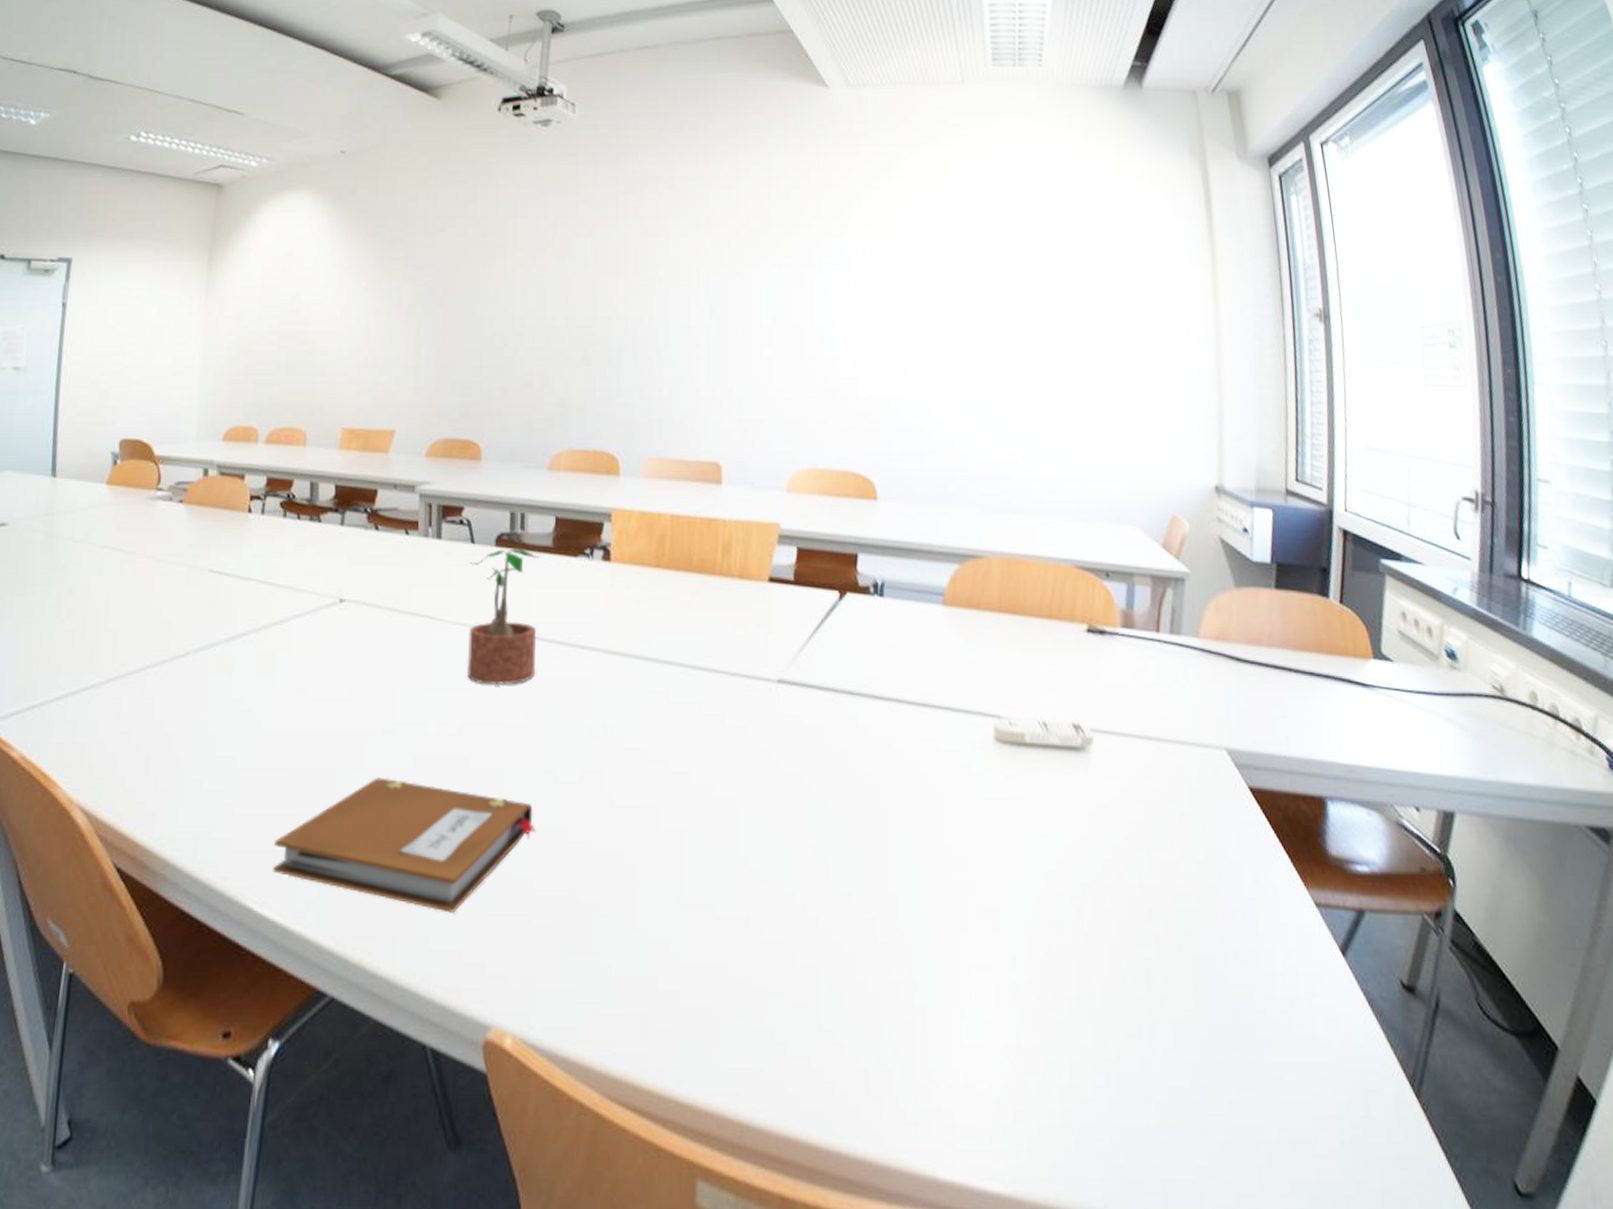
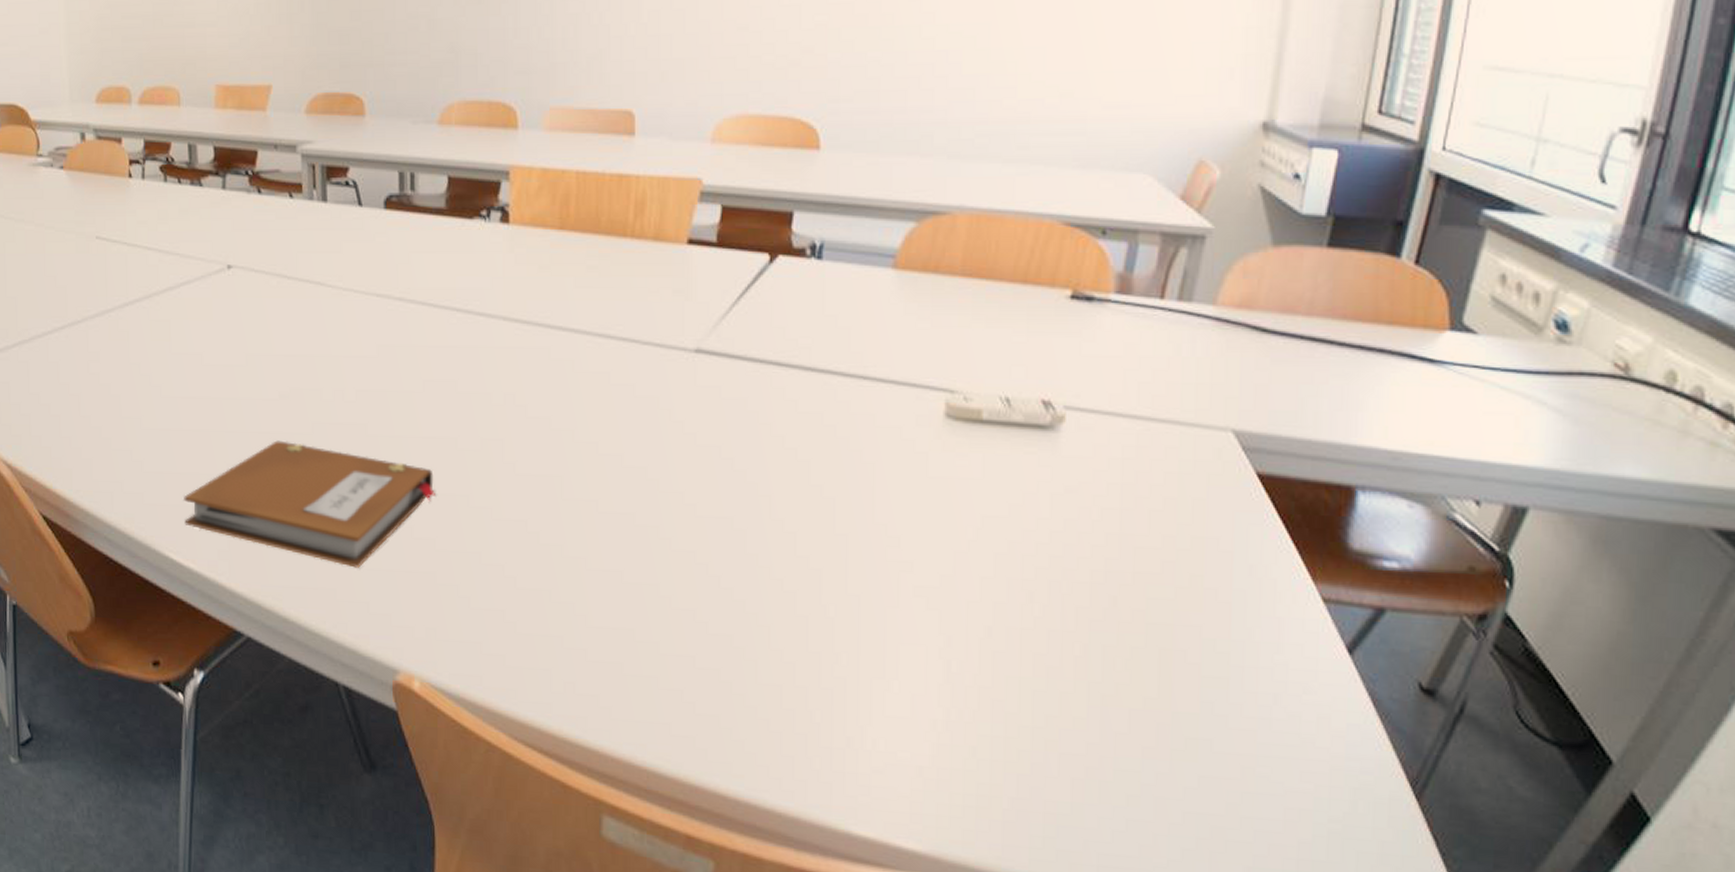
potted plant: present [466,548,541,686] -> none [358,210,434,353]

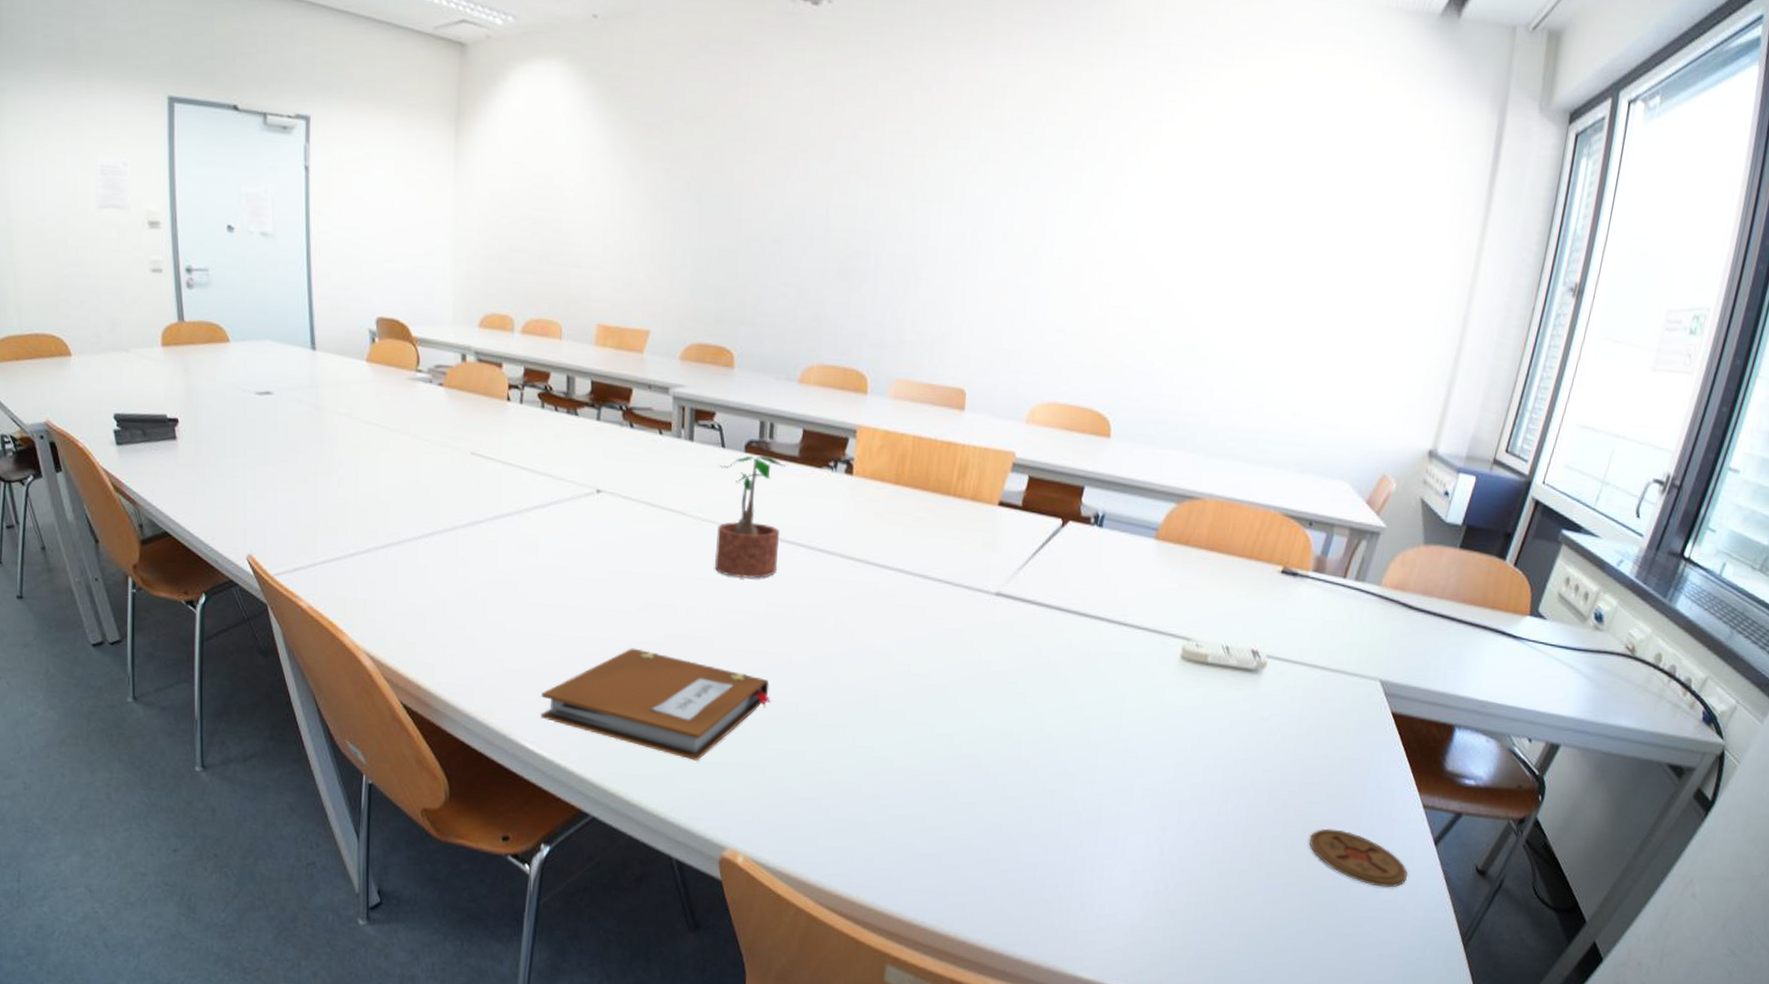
potted plant: none [358,210,434,353] -> present [714,455,788,579]
coaster: none [1157,634,1312,714] -> present [1309,828,1408,888]

